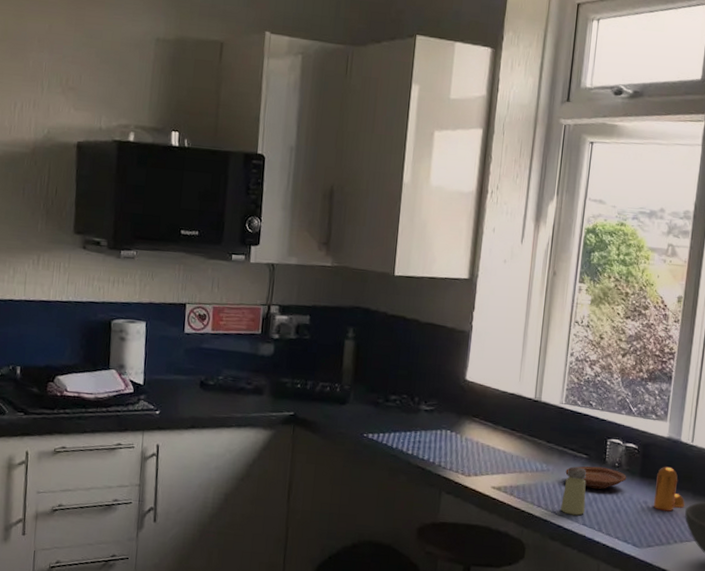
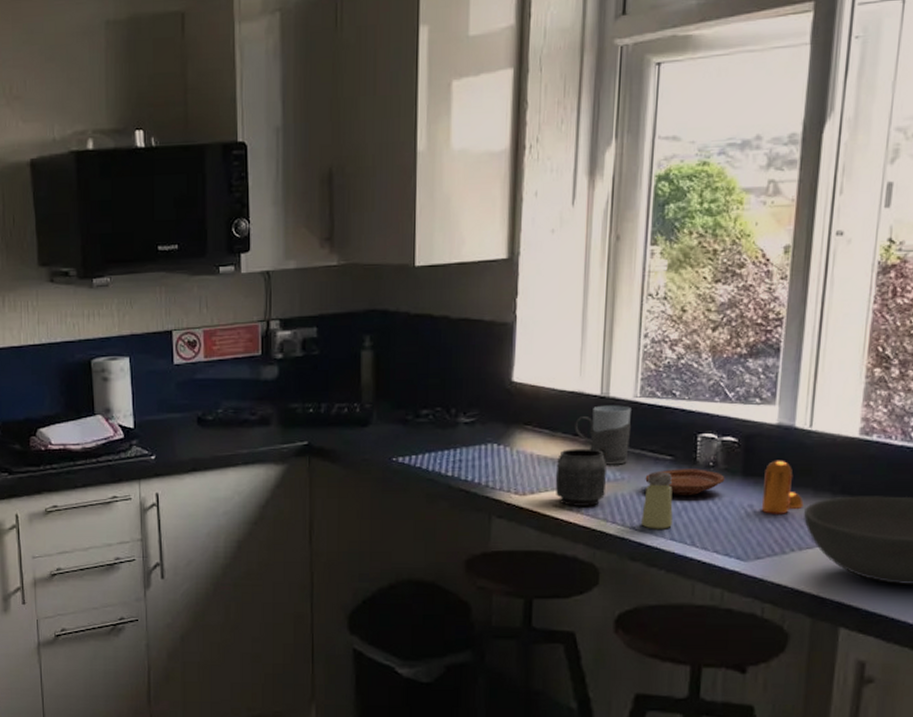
mug: none [494,441,539,491] -> present [555,447,610,506]
mug: none [512,407,558,458] -> present [574,405,632,465]

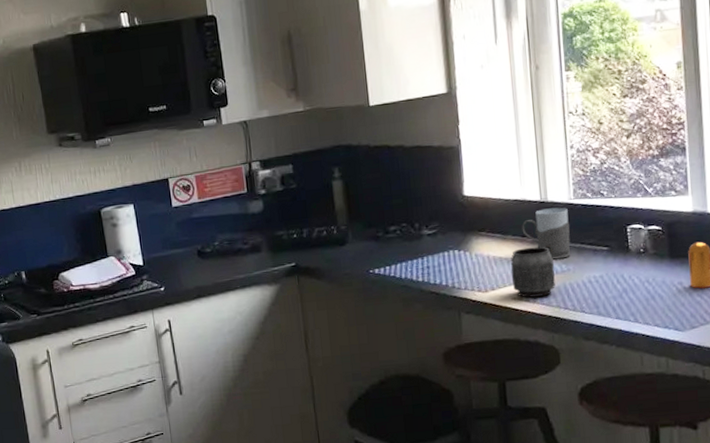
saltshaker: present [641,472,673,529] -> none [589,260,616,311]
plate: present [645,469,725,495] -> none [587,255,656,280]

